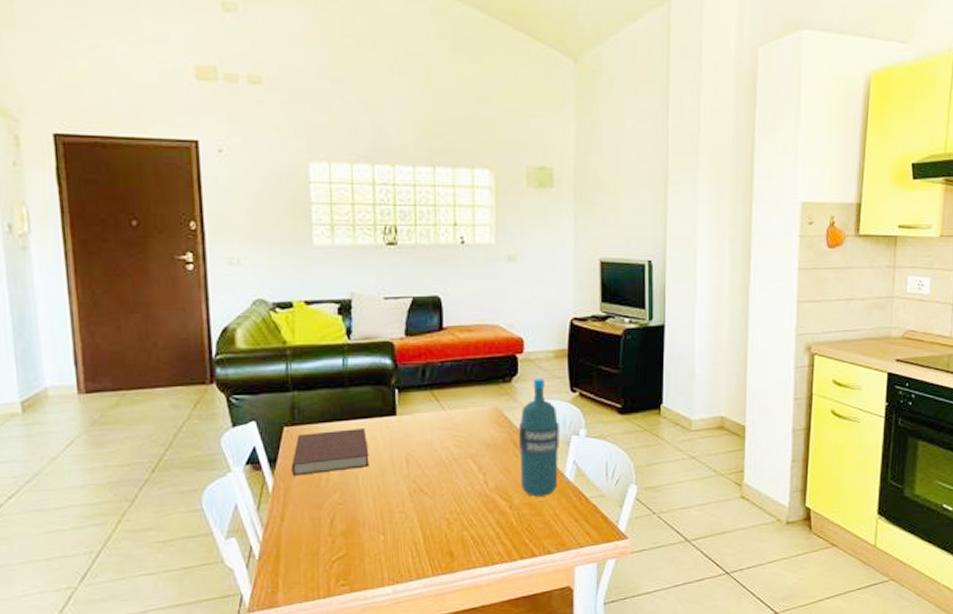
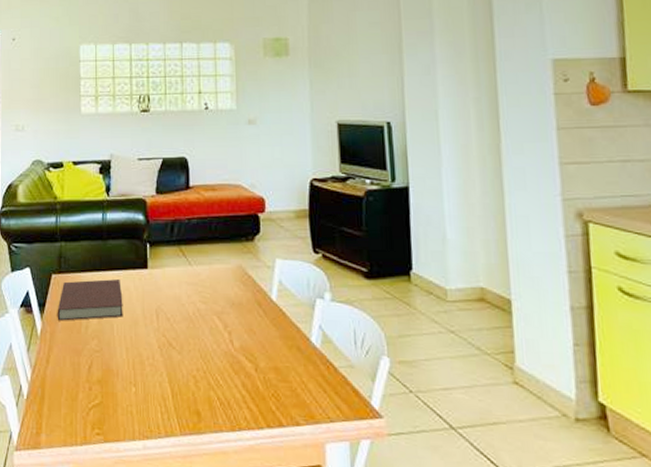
water bottle: present [519,379,559,497] -> none [263,238,304,361]

